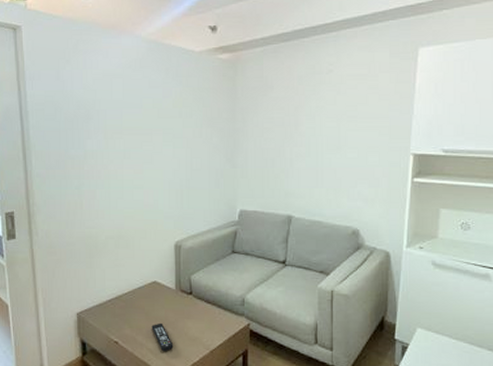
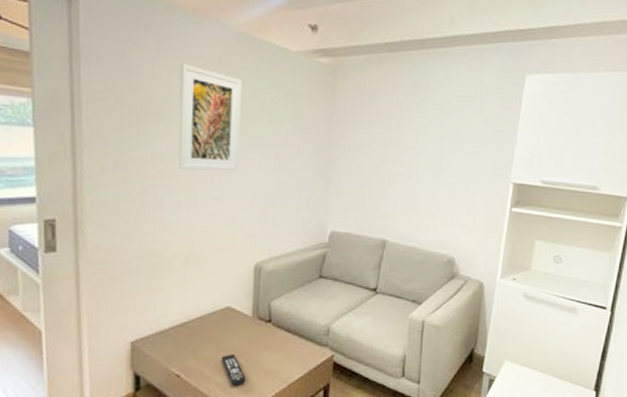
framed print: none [104,73,157,163] -> present [178,63,242,171]

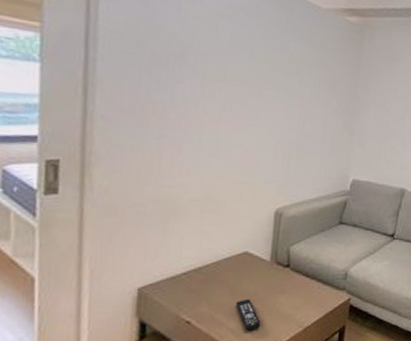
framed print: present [178,63,242,171] -> none [200,10,271,119]

